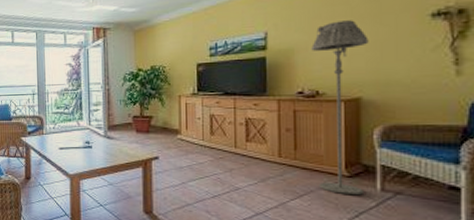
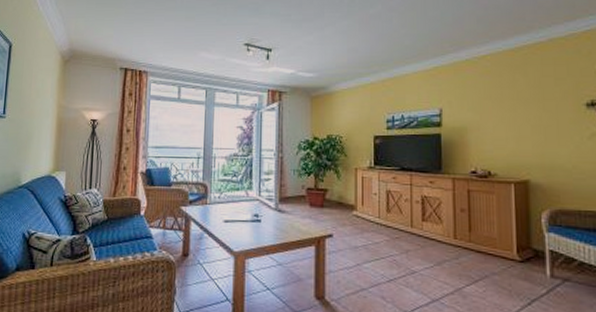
floor lamp: present [311,20,369,195] -> none [483,104,534,281]

